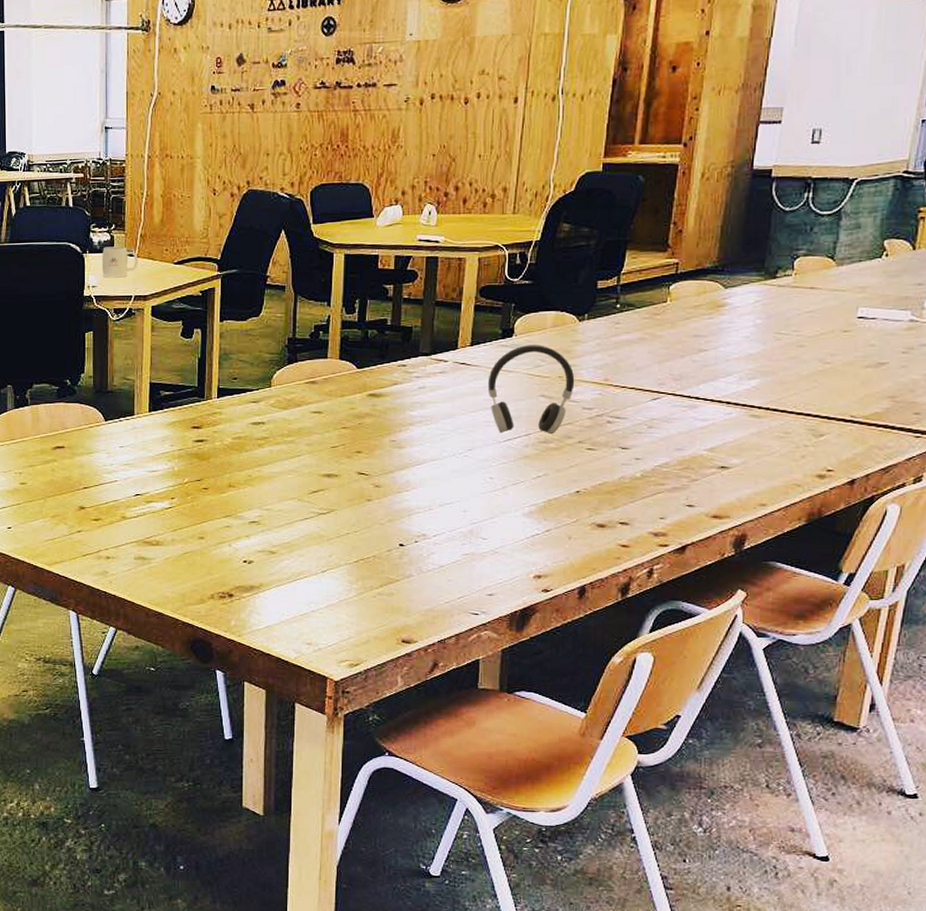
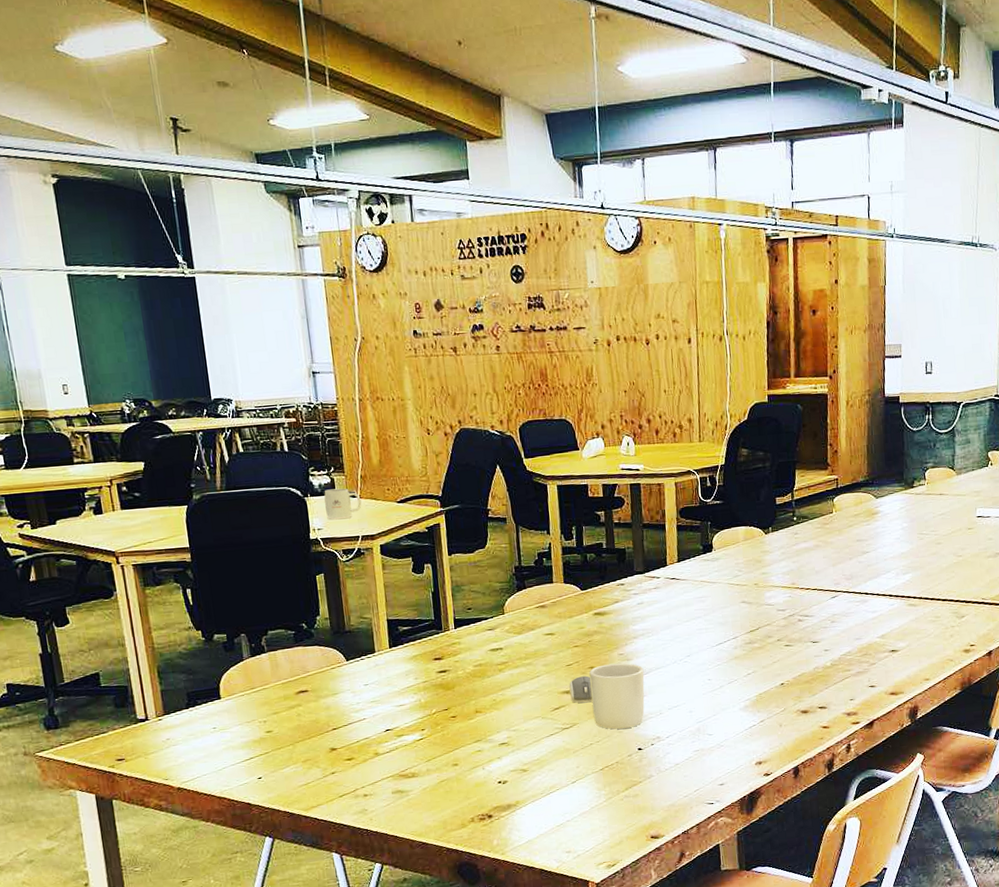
computer mouse: none [331,460,355,489] -> present [569,676,593,703]
mug: none [354,450,417,521] -> present [588,663,645,730]
headphones: present [487,345,575,435] -> none [696,557,768,639]

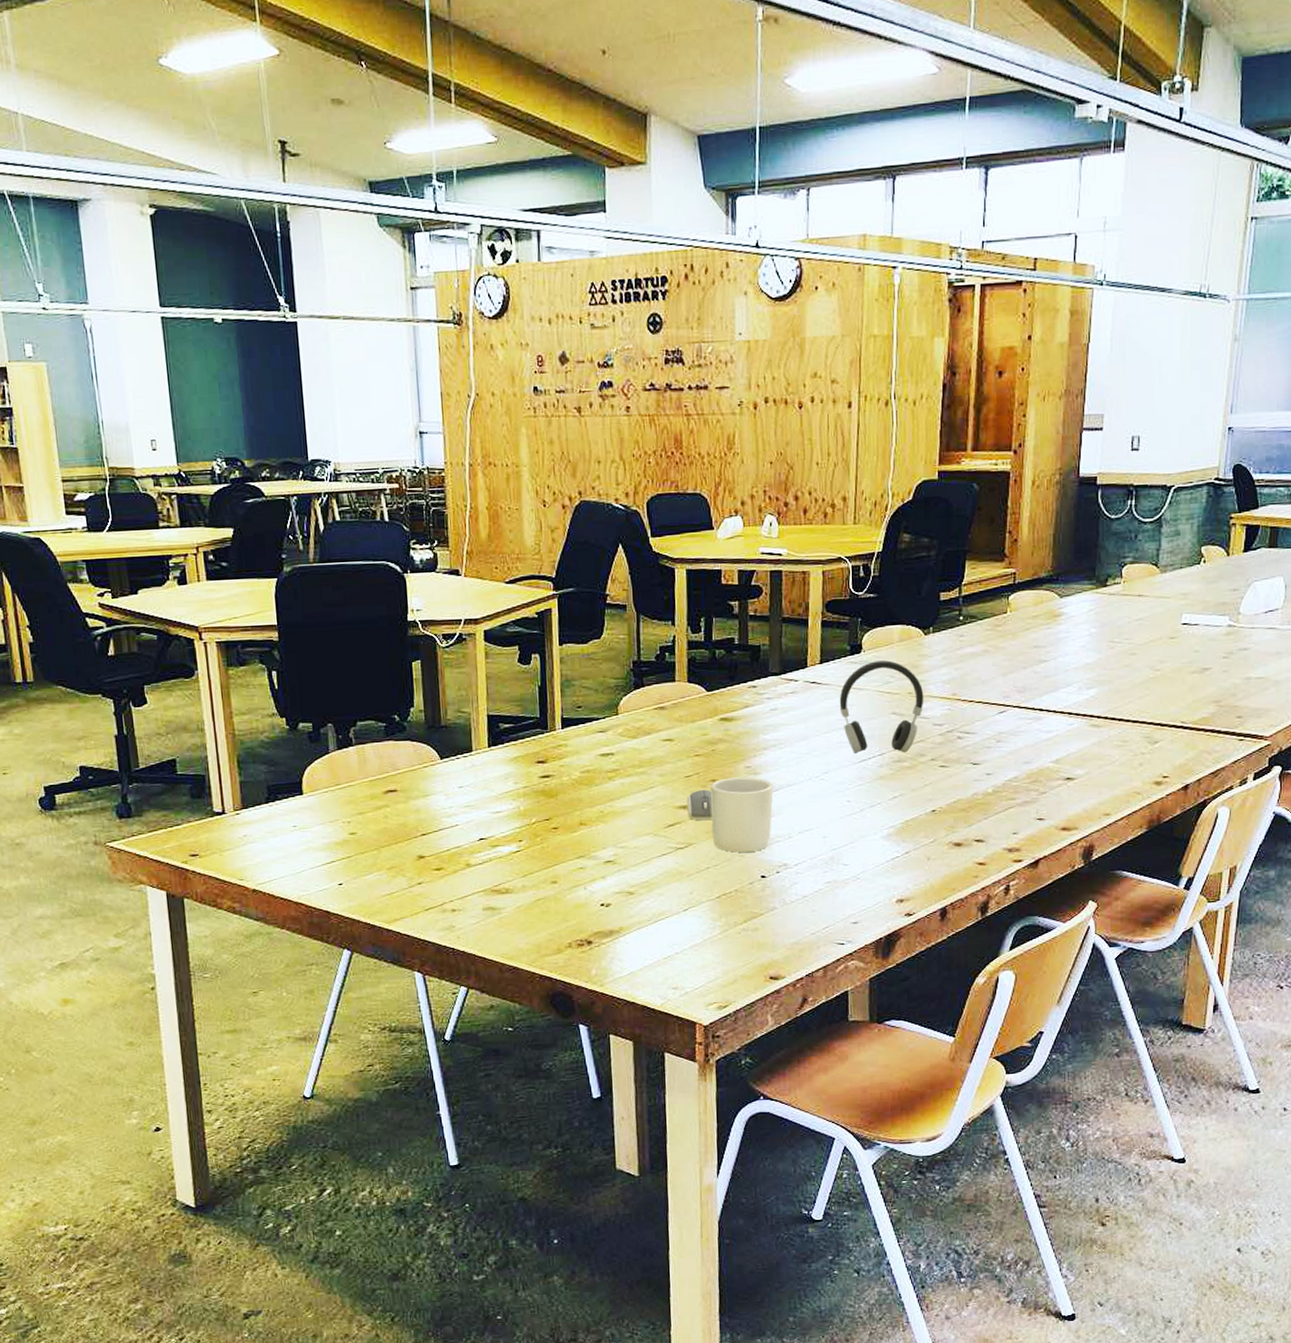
mug: present [324,488,362,520] -> none [425,564,466,601]
headphones: none [696,557,768,639] -> present [839,660,924,755]

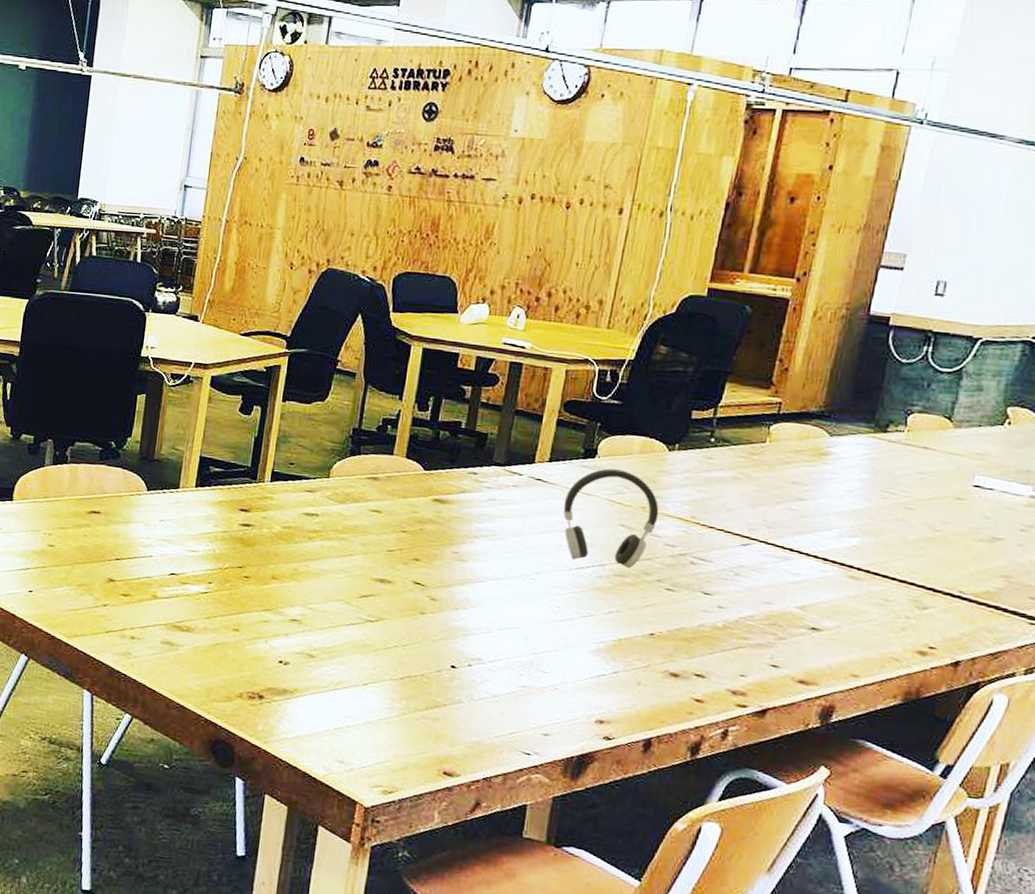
computer mouse: present [687,789,712,821] -> none [384,566,412,599]
mug: present [709,777,774,853] -> none [405,559,479,640]

